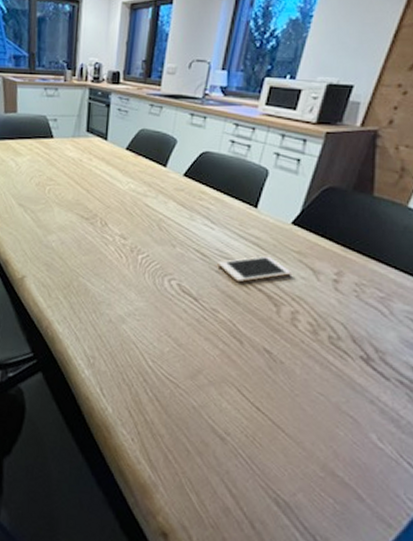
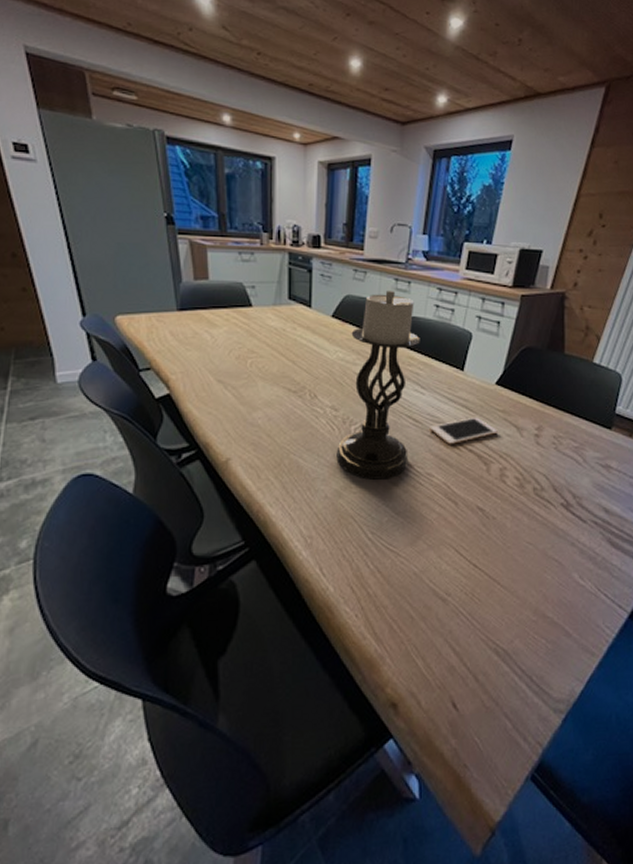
candle holder: none [122,124,213,311] -> present [336,290,420,480]

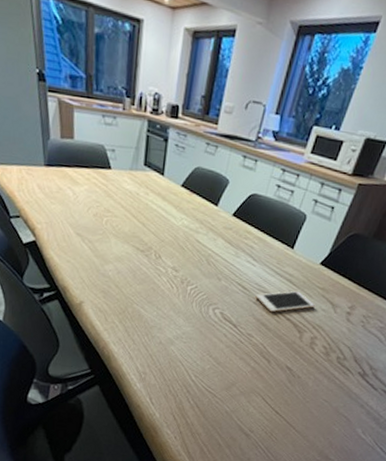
candle holder: present [336,290,420,480] -> none [172,166,259,335]

